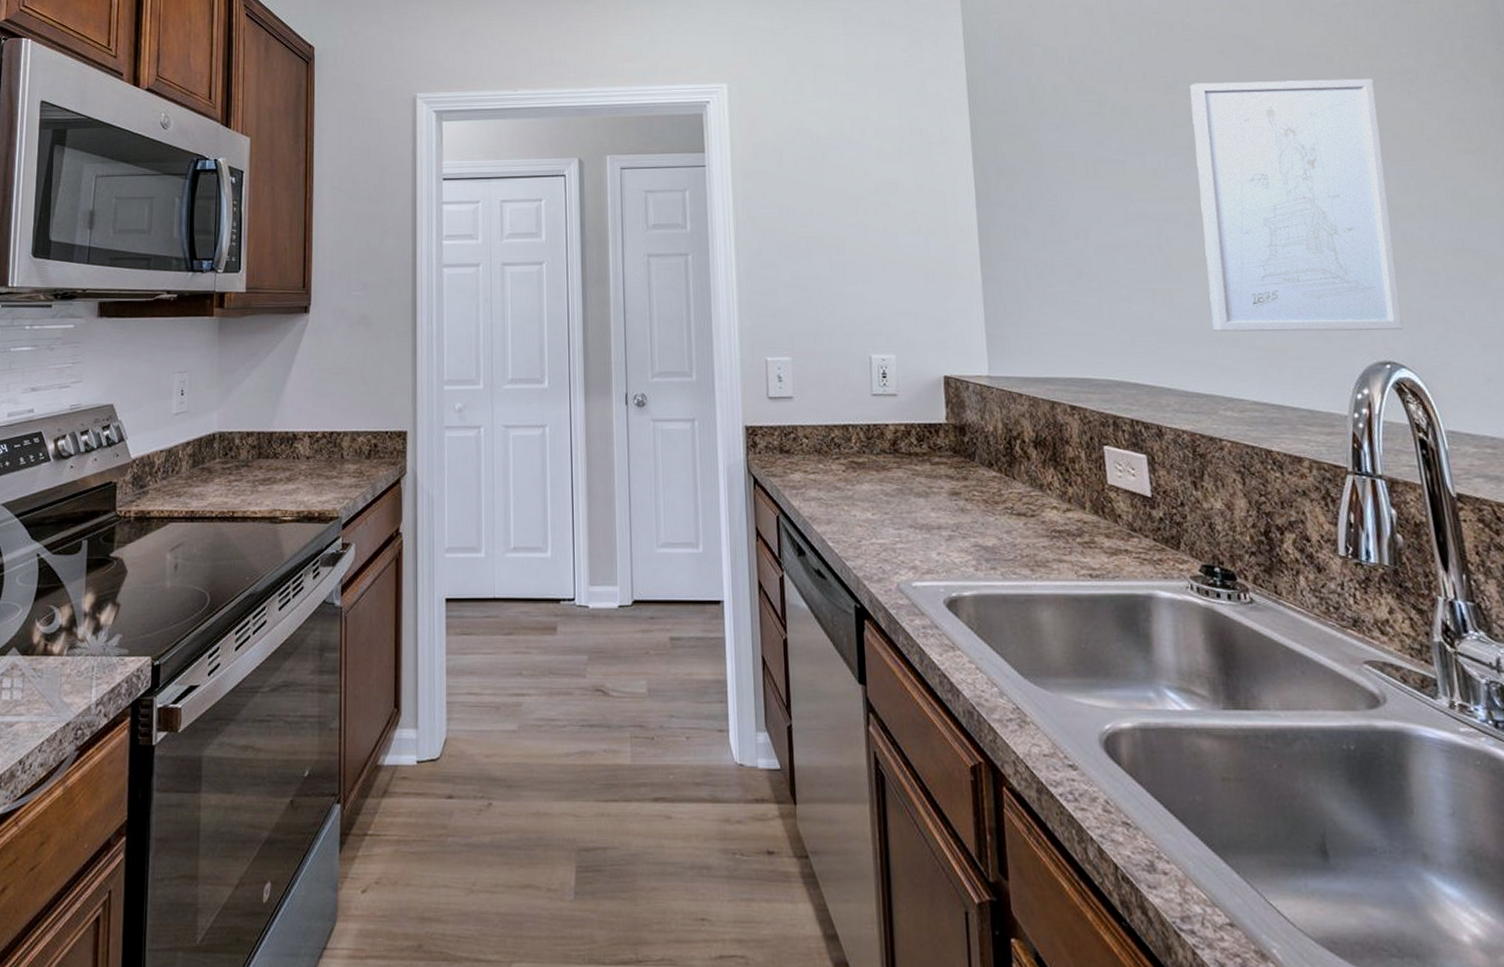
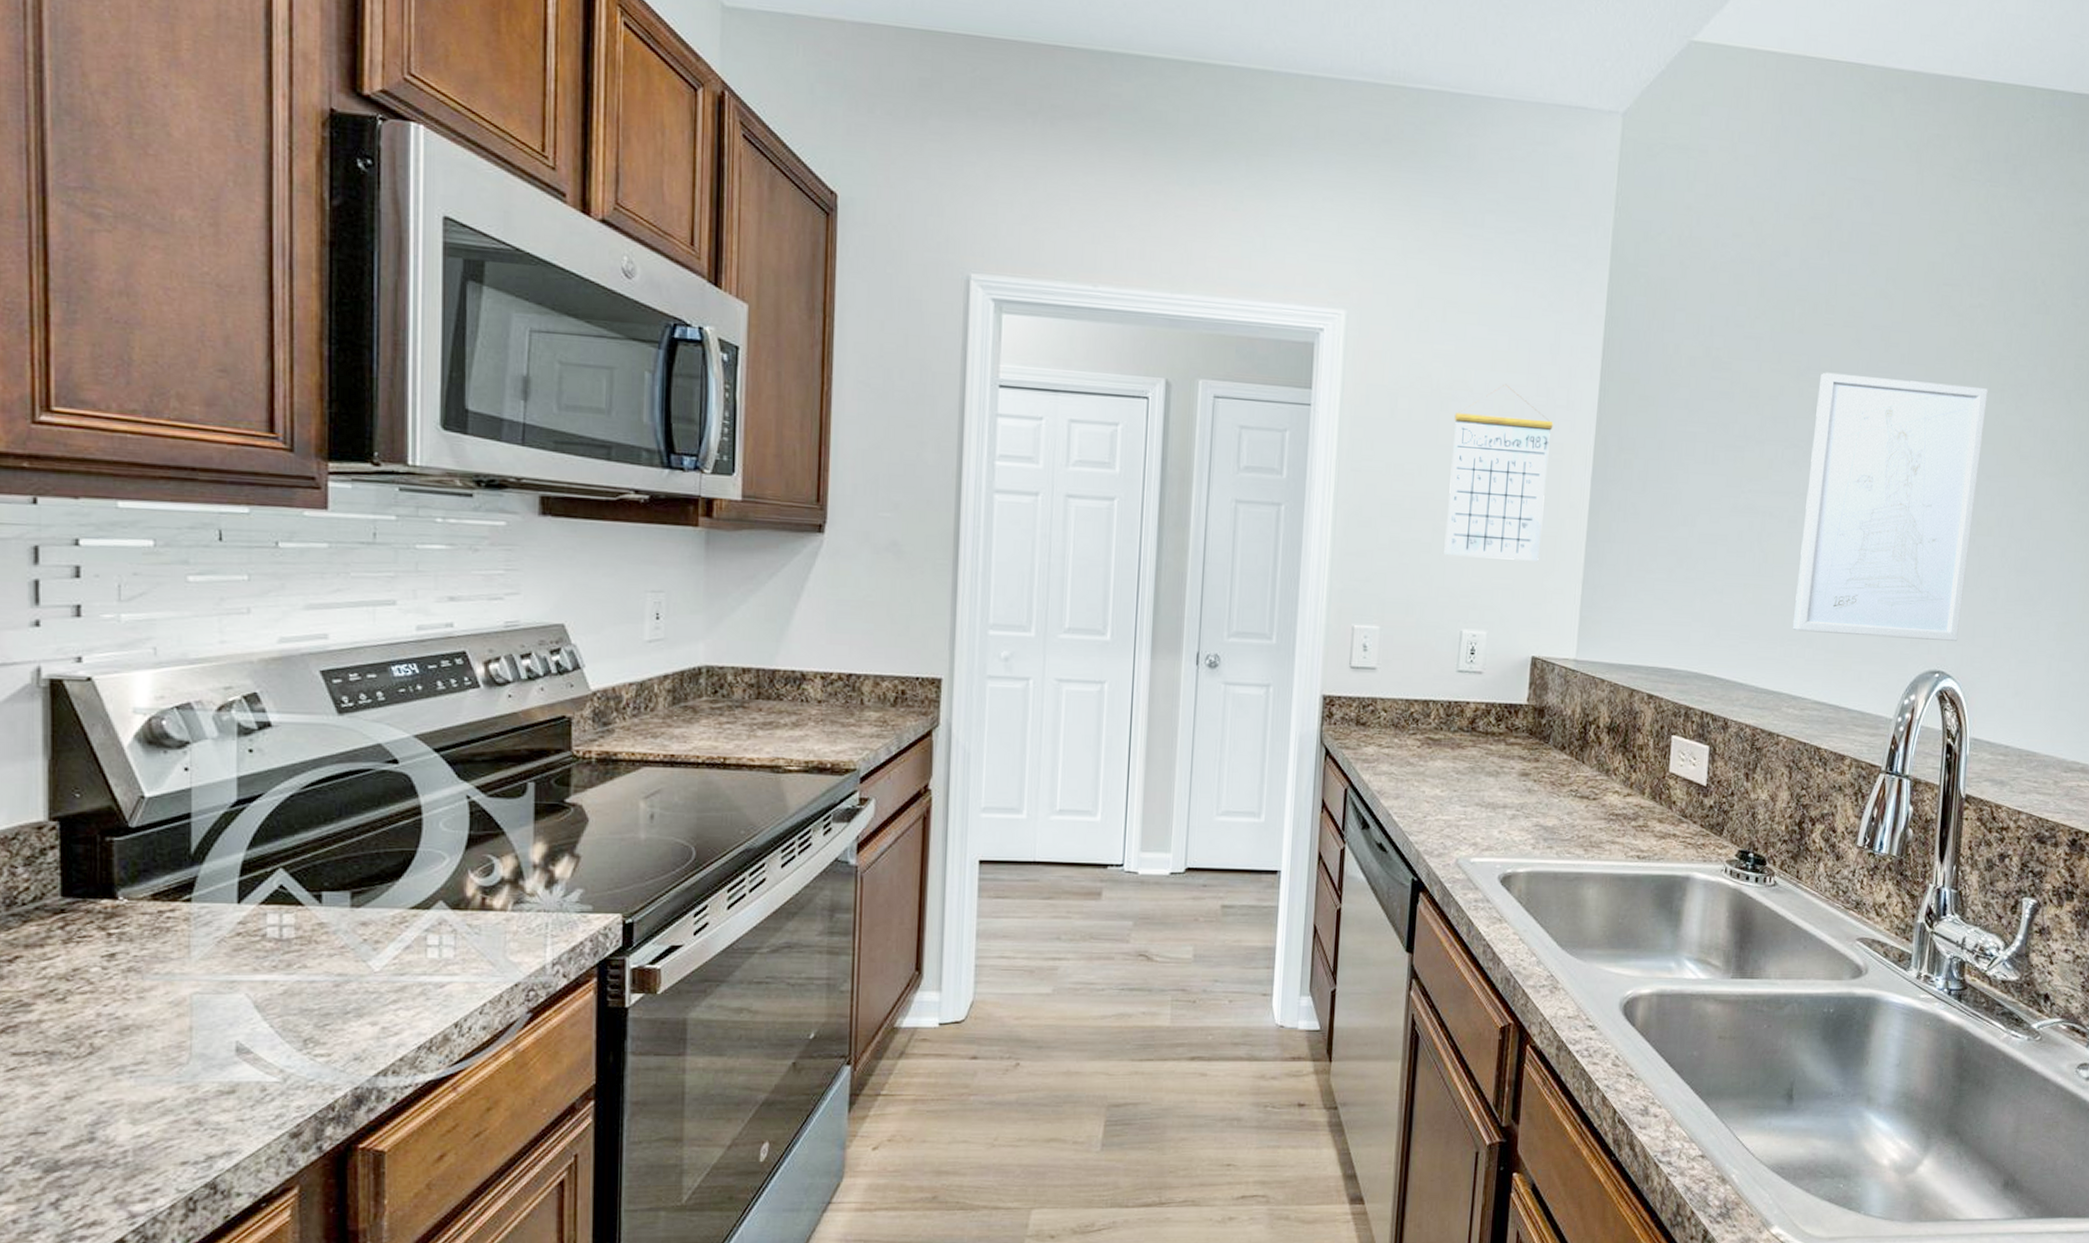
calendar: none [836,129,936,287] -> present [1444,384,1554,561]

